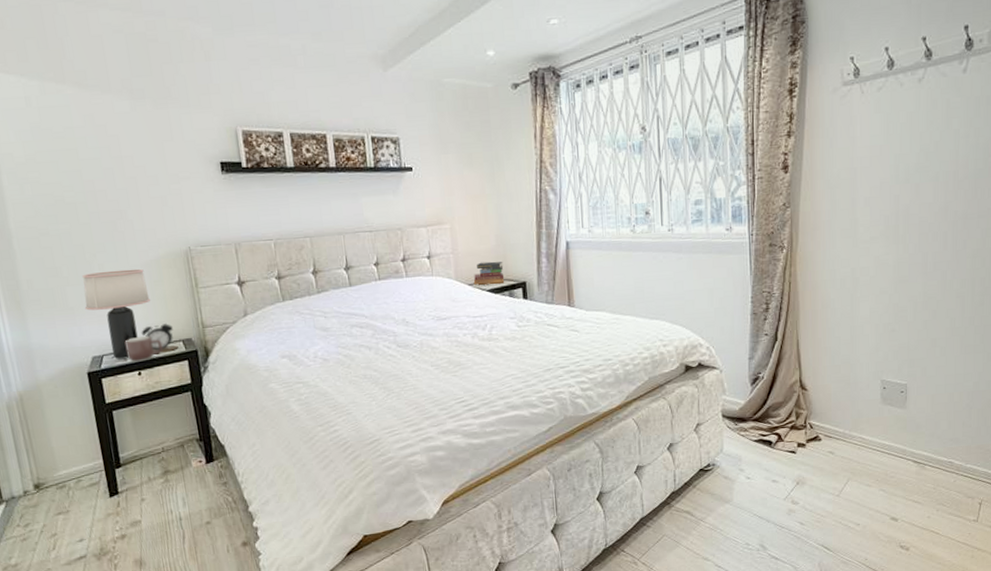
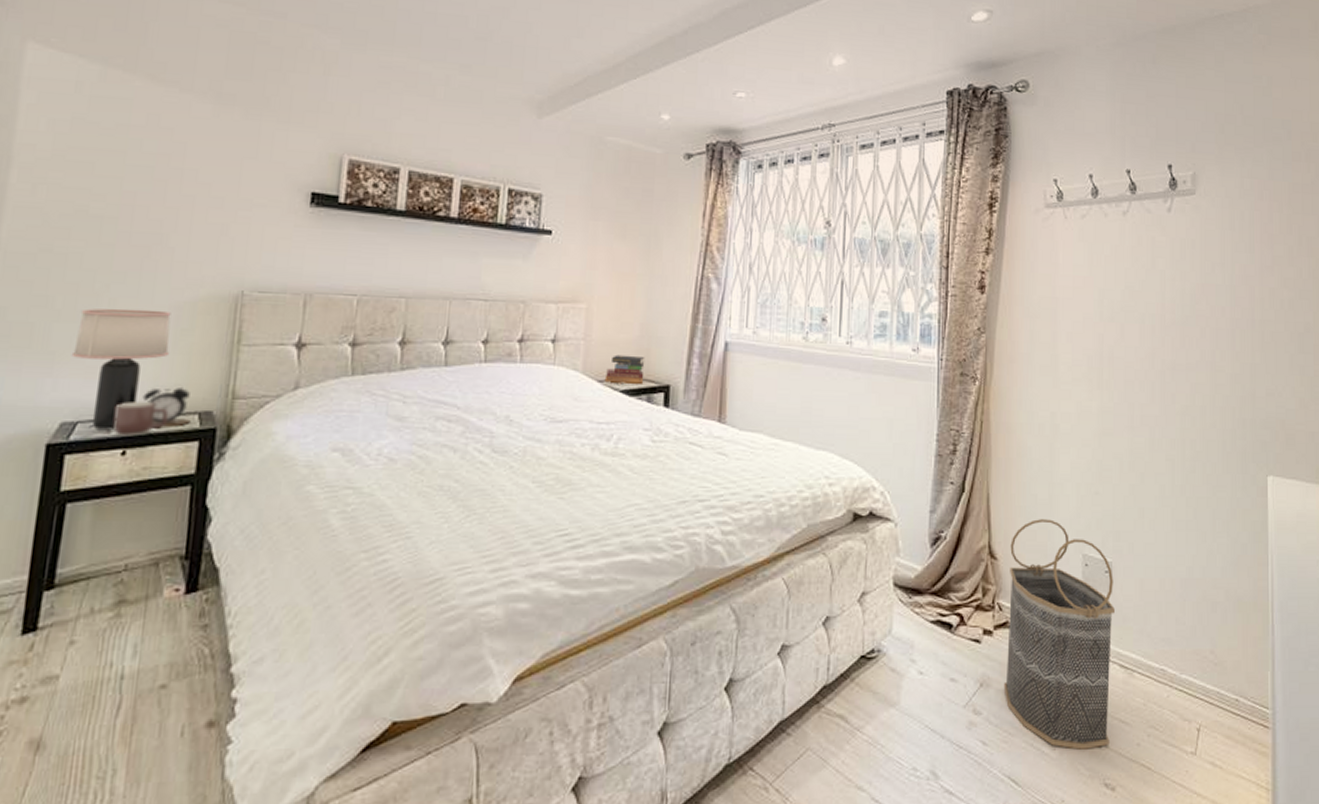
basket: none [816,355,909,524] -> present [1003,519,1115,750]

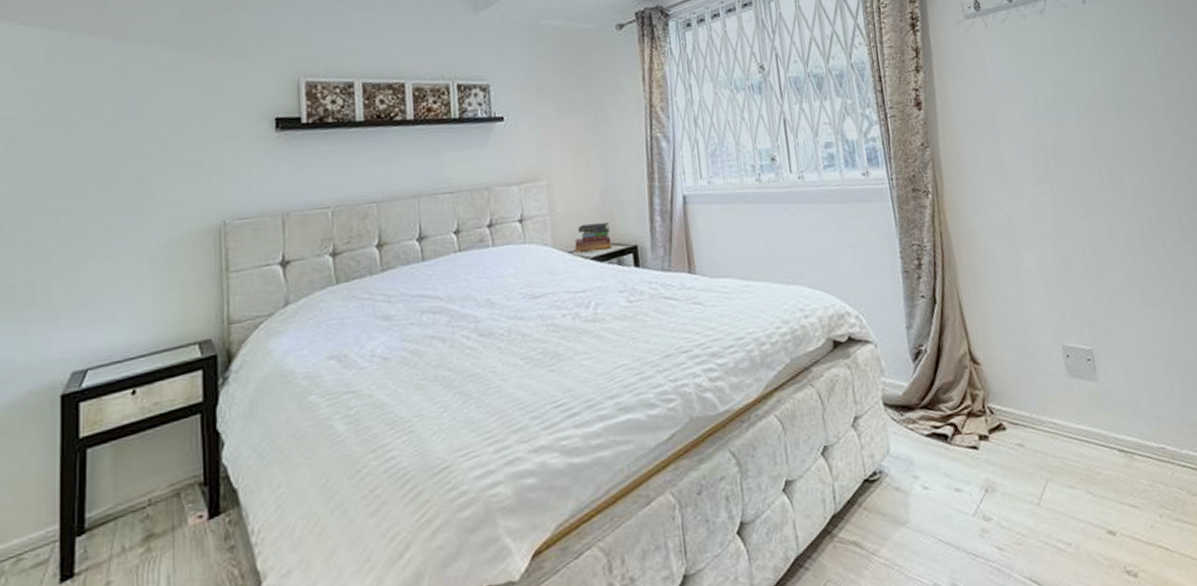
table lamp: present [71,308,171,431] -> none [73,250,163,374]
mug: present [113,402,169,437] -> none [120,339,171,377]
alarm clock: present [142,384,191,429] -> none [144,318,192,364]
basket: present [1003,519,1115,750] -> none [990,317,1124,542]

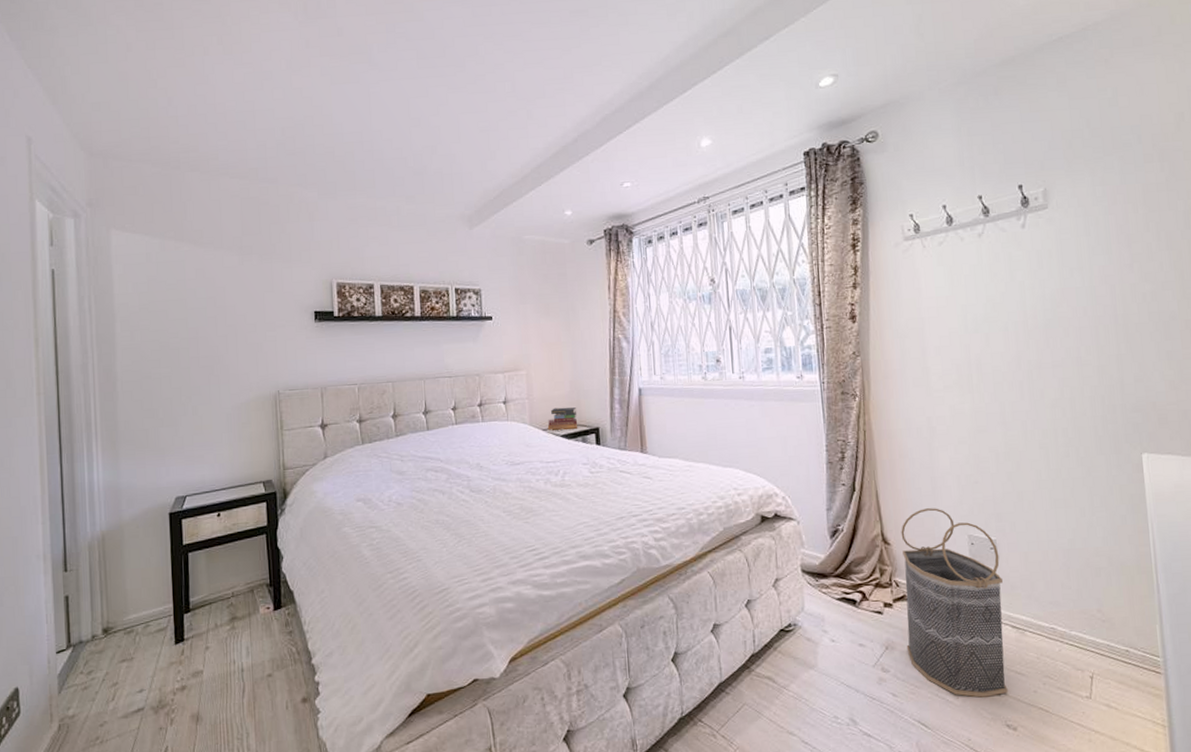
basket: none [990,317,1124,542] -> present [901,508,1008,698]

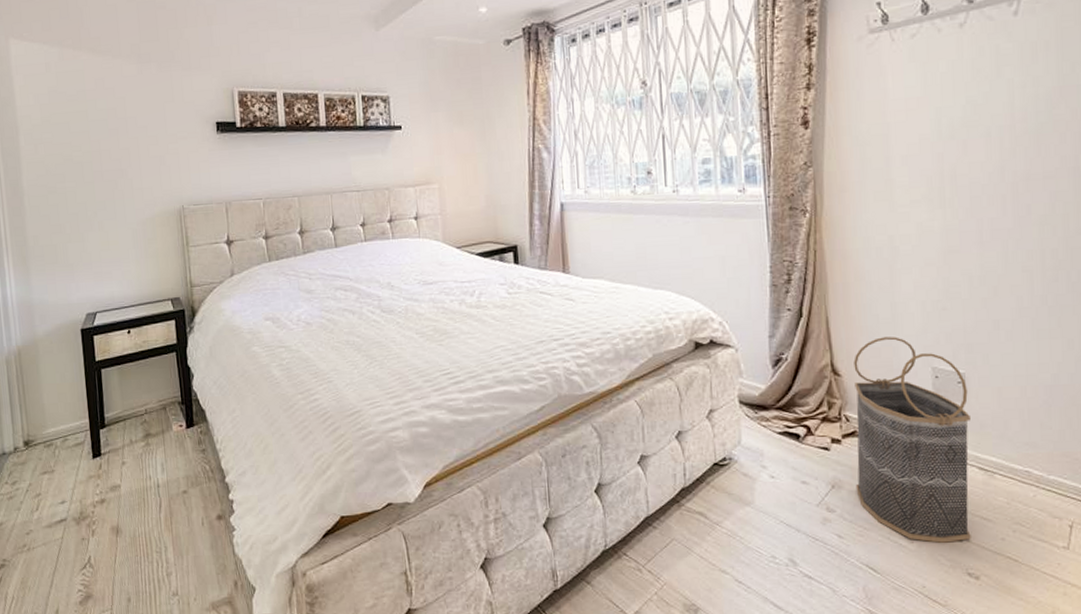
books: present [547,407,578,430] -> none [461,223,495,248]

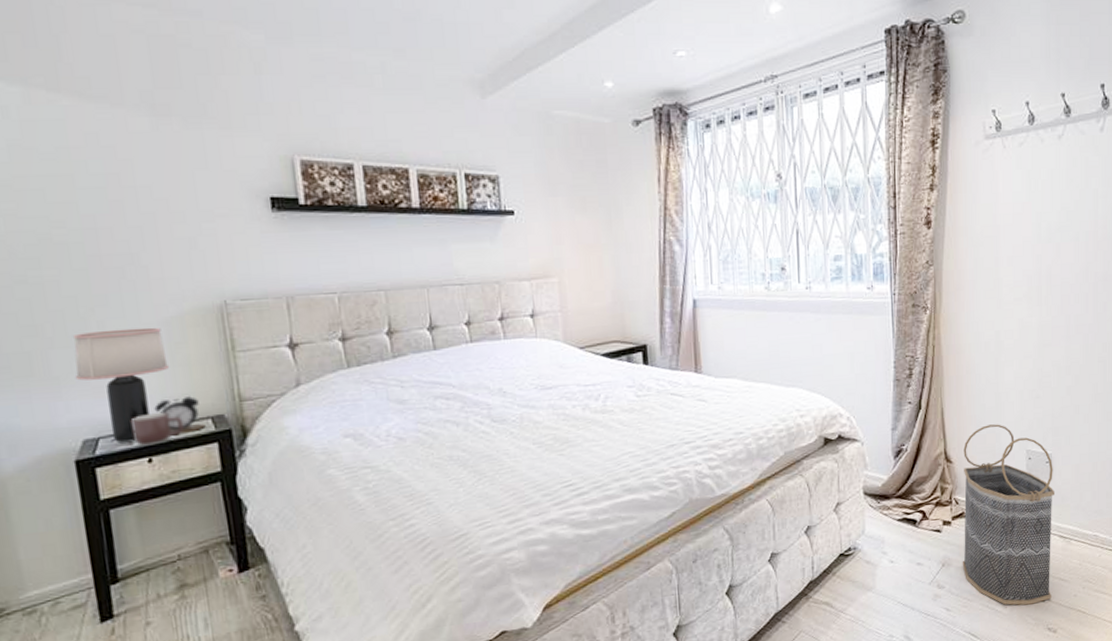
table lamp: none [83,226,143,317] -> present [74,327,169,443]
mug: none [117,294,153,320] -> present [130,413,185,447]
alarm clock: none [133,279,167,313] -> present [154,393,206,436]

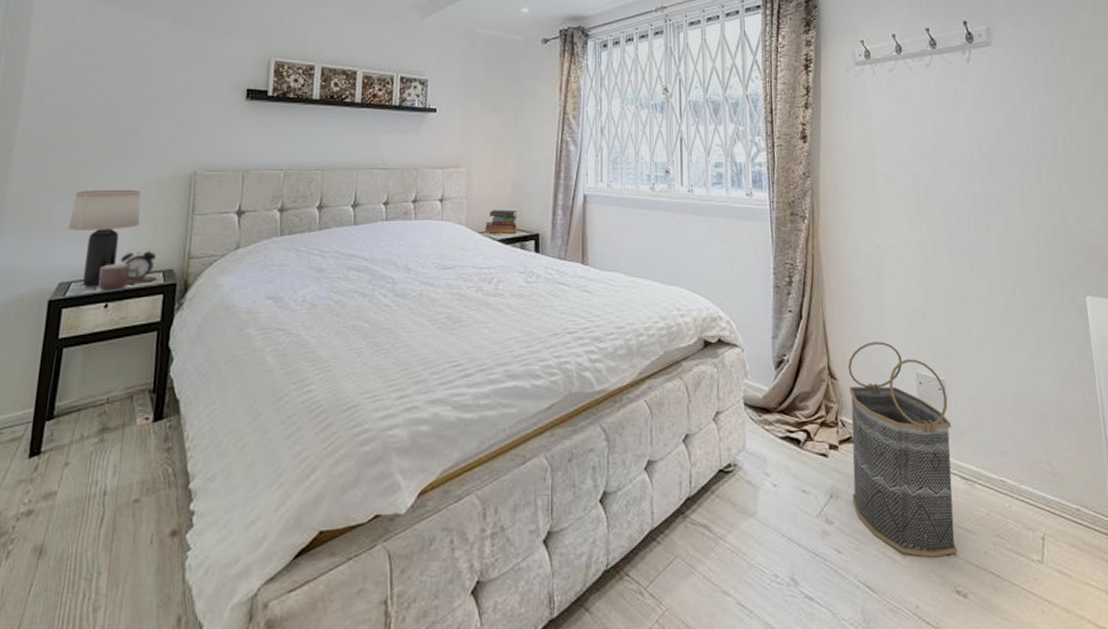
books: none [585,321,622,349] -> present [484,209,518,234]

